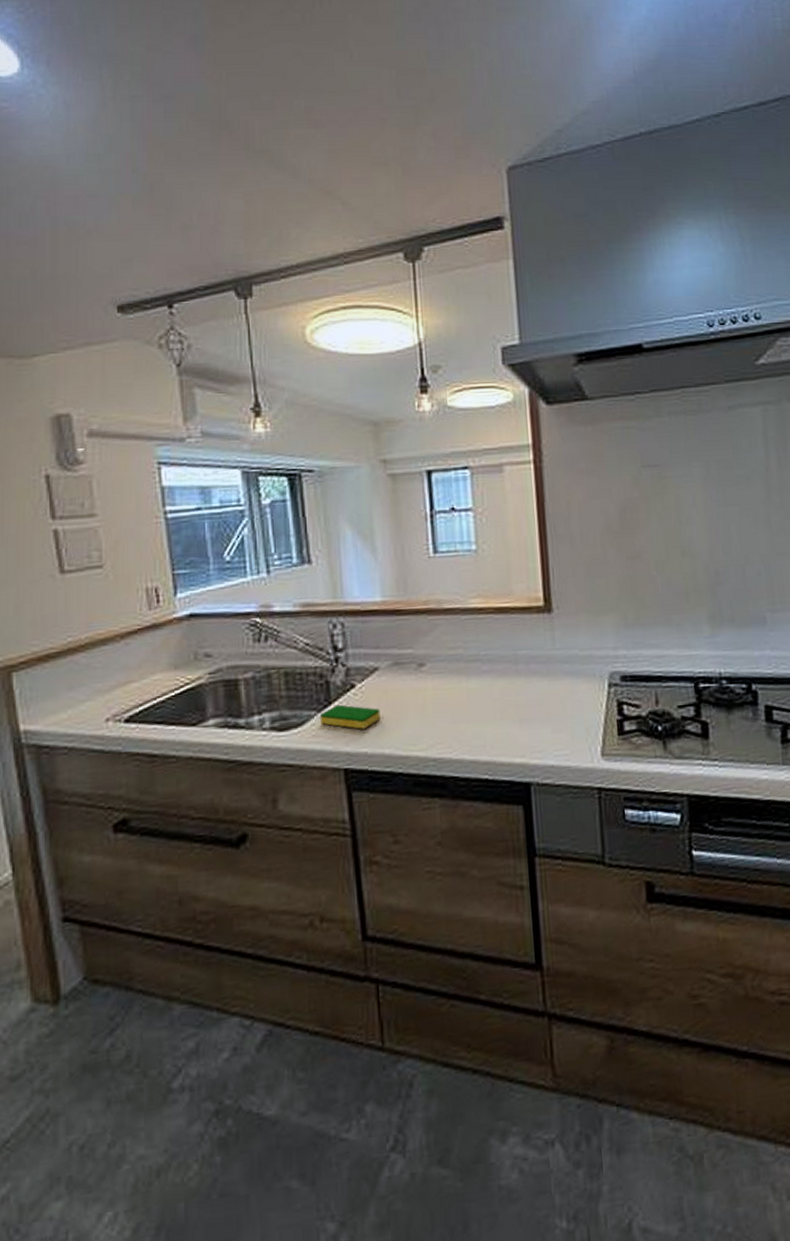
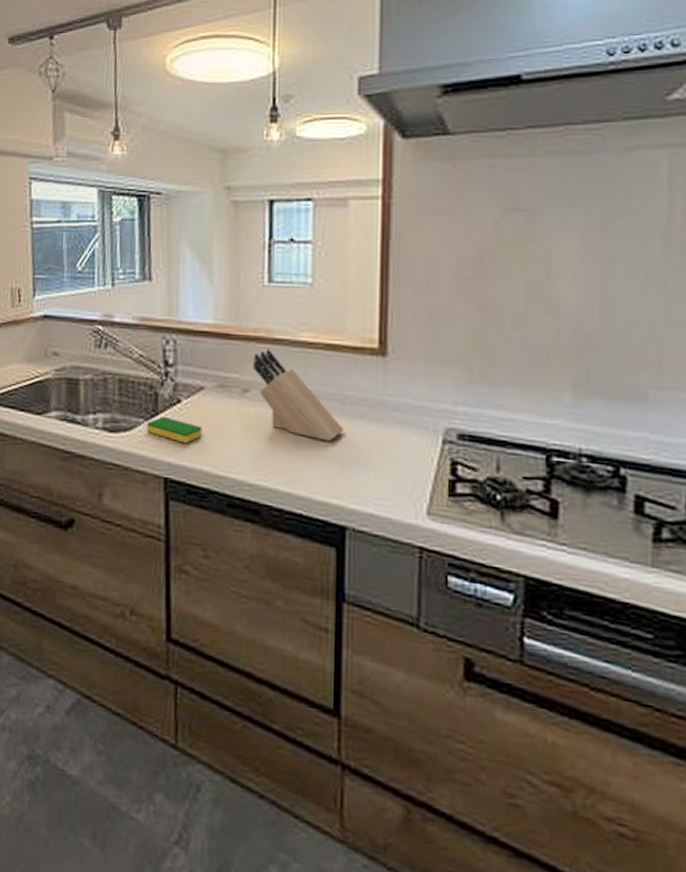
knife block: none [425,619,520,703] -> present [252,349,344,441]

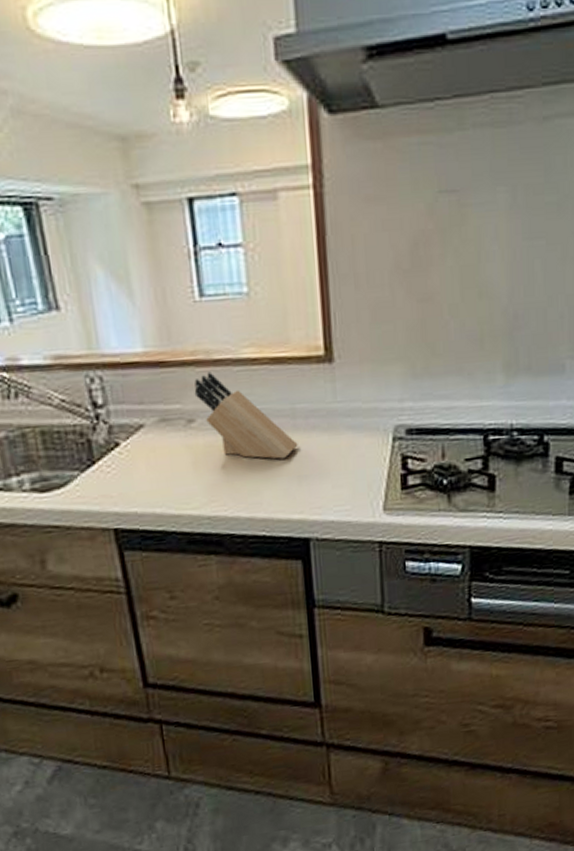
dish sponge: present [147,416,203,444] -> none [84,463,149,489]

